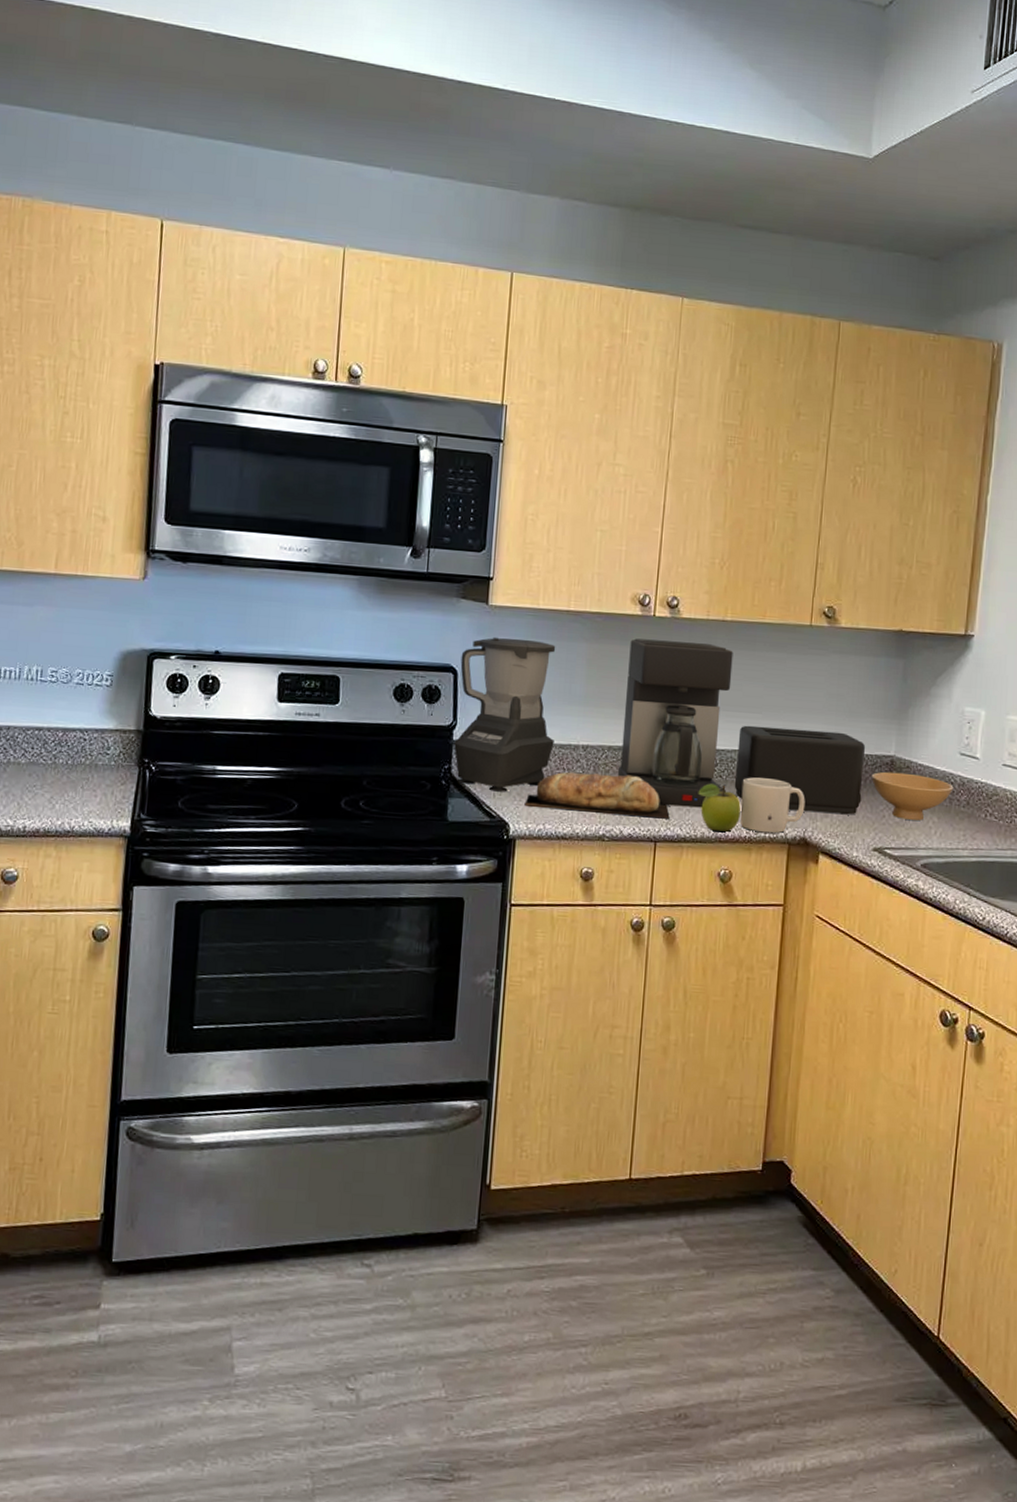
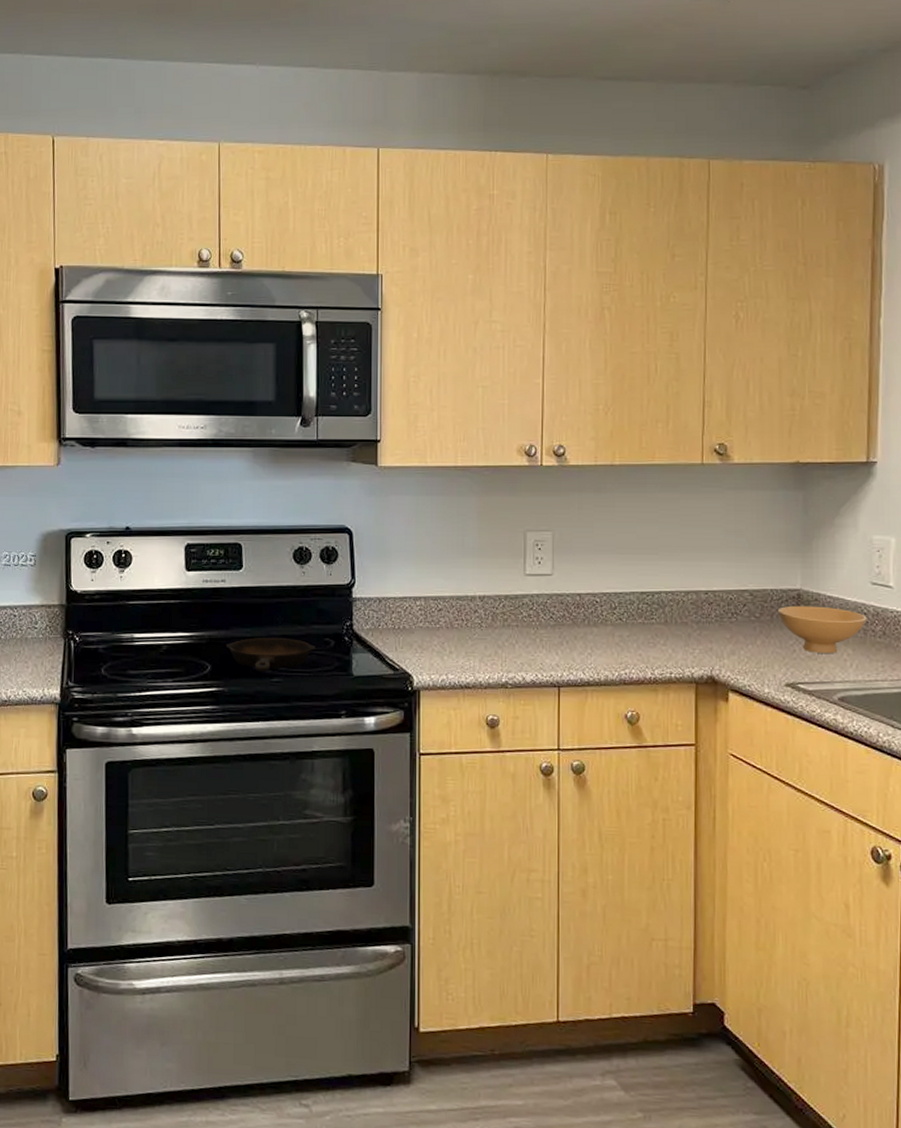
frying pan: none [315,776,410,813] -> present [225,638,315,671]
blender: present [454,636,556,792] -> none [354,496,451,645]
bread loaf: present [524,772,670,819] -> none [426,622,572,664]
coffee maker: present [618,638,733,808] -> none [517,489,627,652]
fruit: present [698,783,741,833] -> none [598,627,643,675]
toaster: present [734,725,866,815] -> none [635,567,770,651]
mug: present [740,777,806,835] -> none [643,618,710,675]

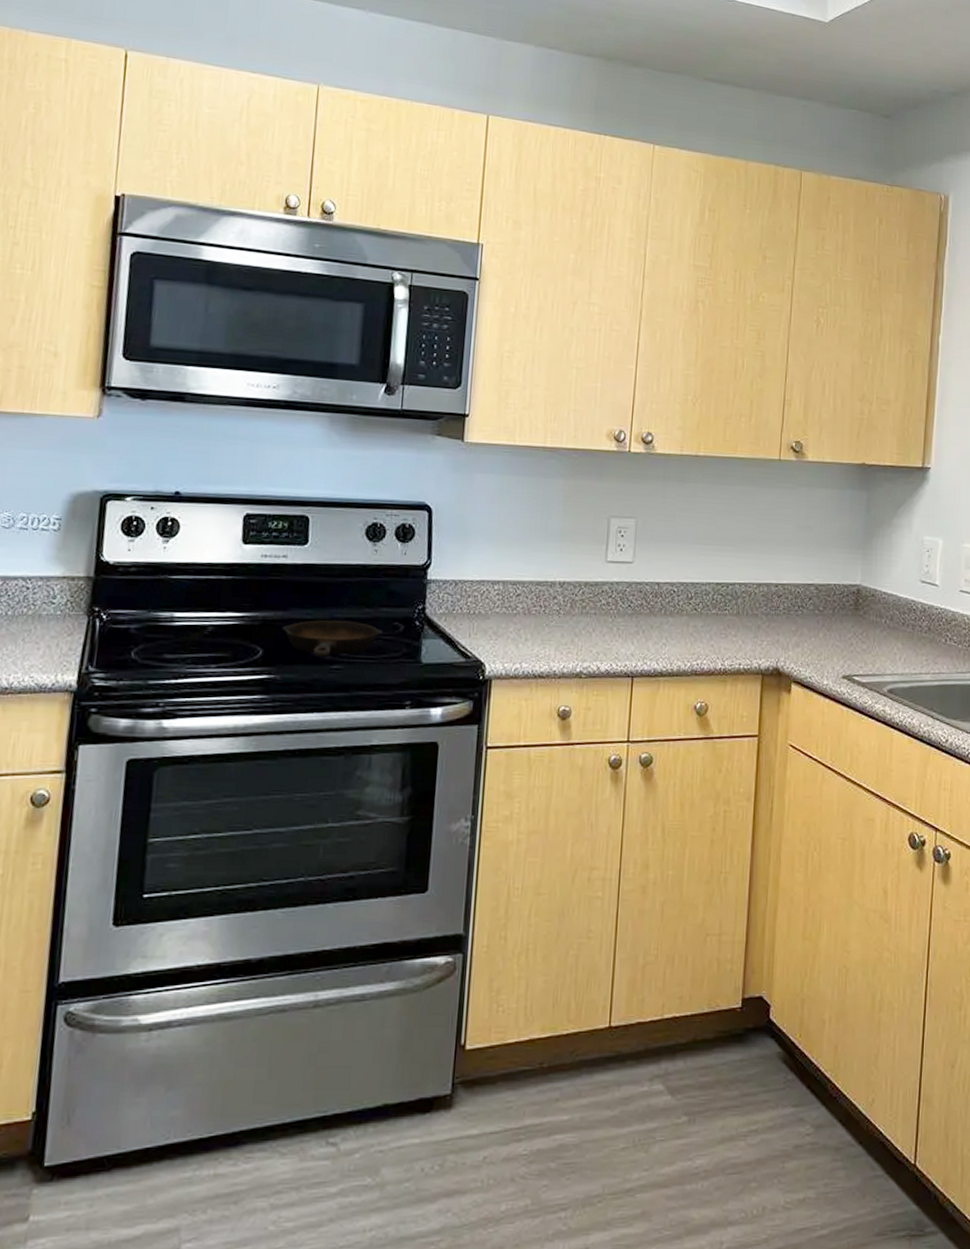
bowl: present [777,605,867,653] -> none [839,600,916,647]

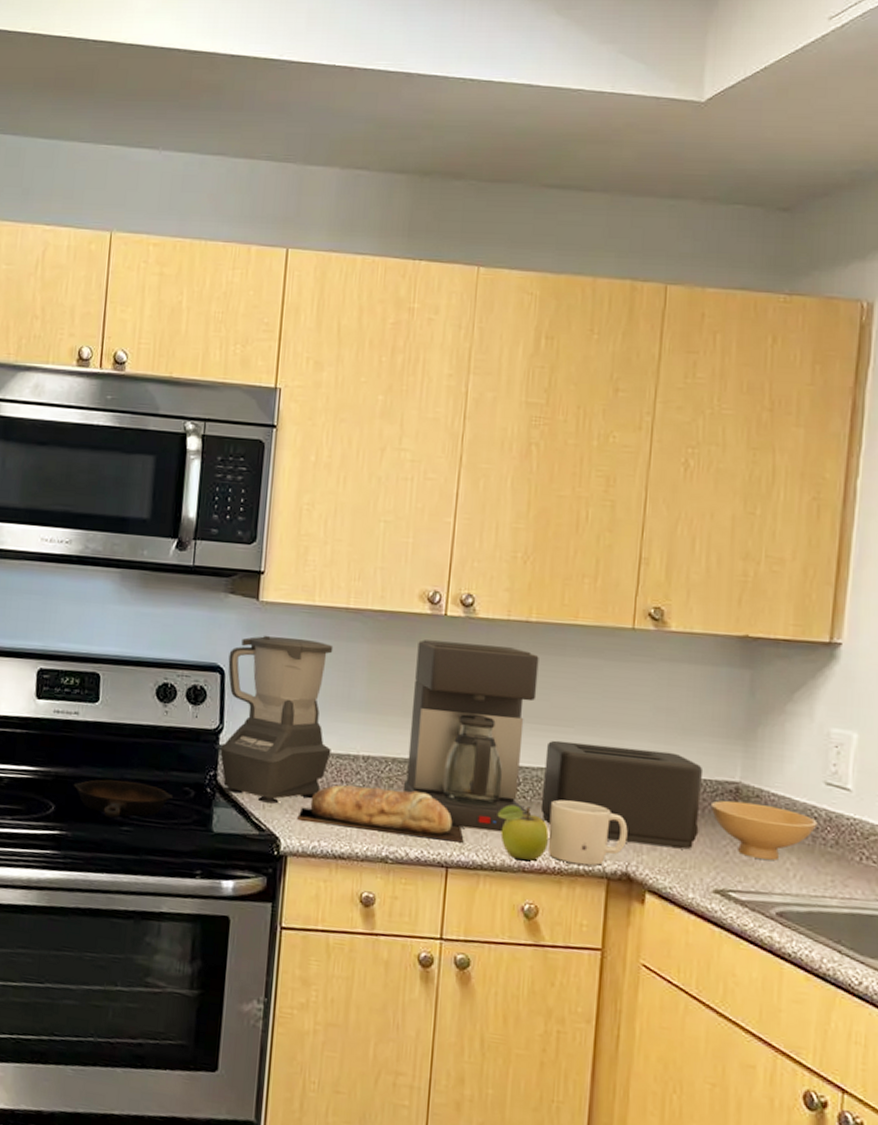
blender: none [428,474,532,632] -> present [220,635,334,804]
bread loaf: none [501,609,647,654] -> present [297,784,464,843]
coffee maker: none [595,474,706,642] -> present [404,639,539,832]
fruit: none [674,617,715,665] -> present [497,804,549,862]
toaster: none [709,558,834,644] -> present [540,740,704,849]
mug: none [715,609,778,666] -> present [547,799,628,867]
bowl: none [839,600,916,647] -> present [710,800,818,861]

